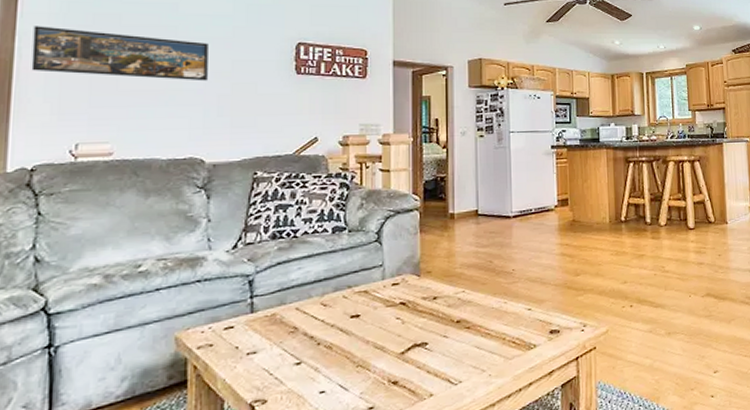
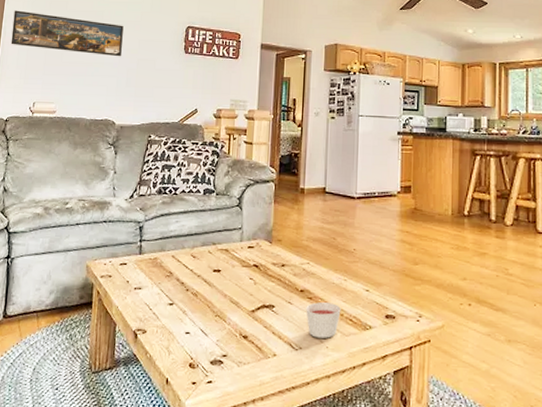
candle: none [464,328,503,368] -> present [306,302,341,338]

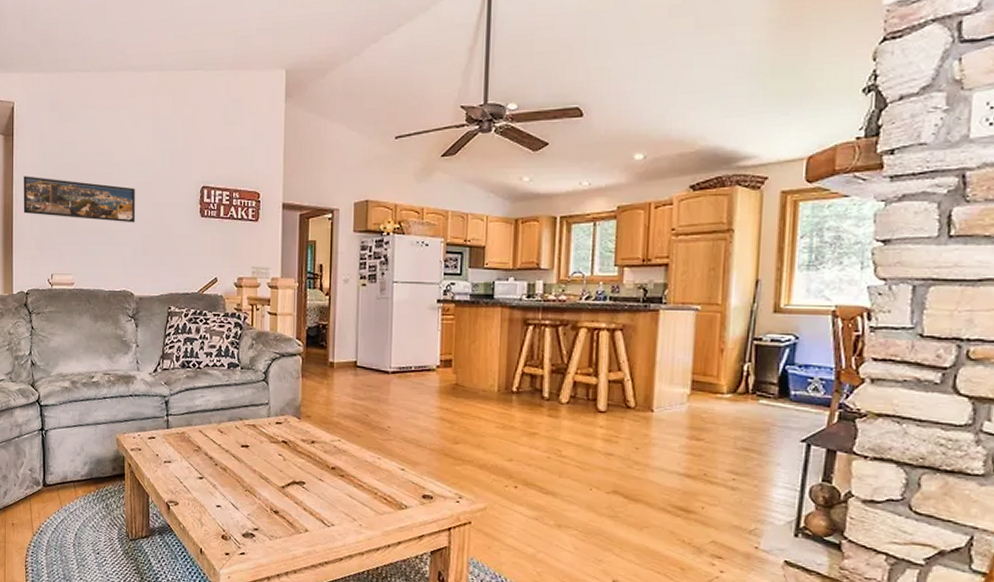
candle: present [306,302,341,338] -> none [338,480,375,516]

